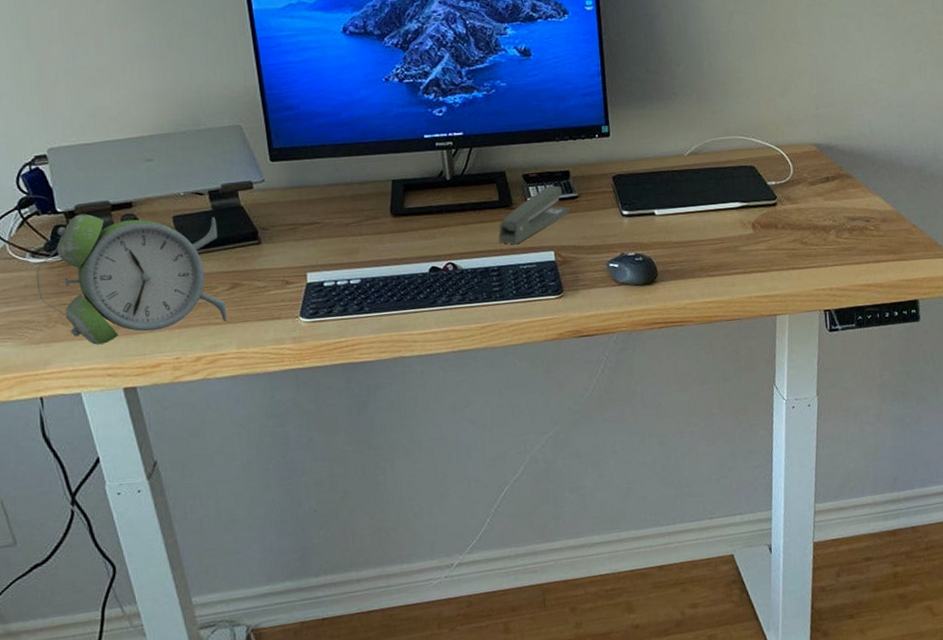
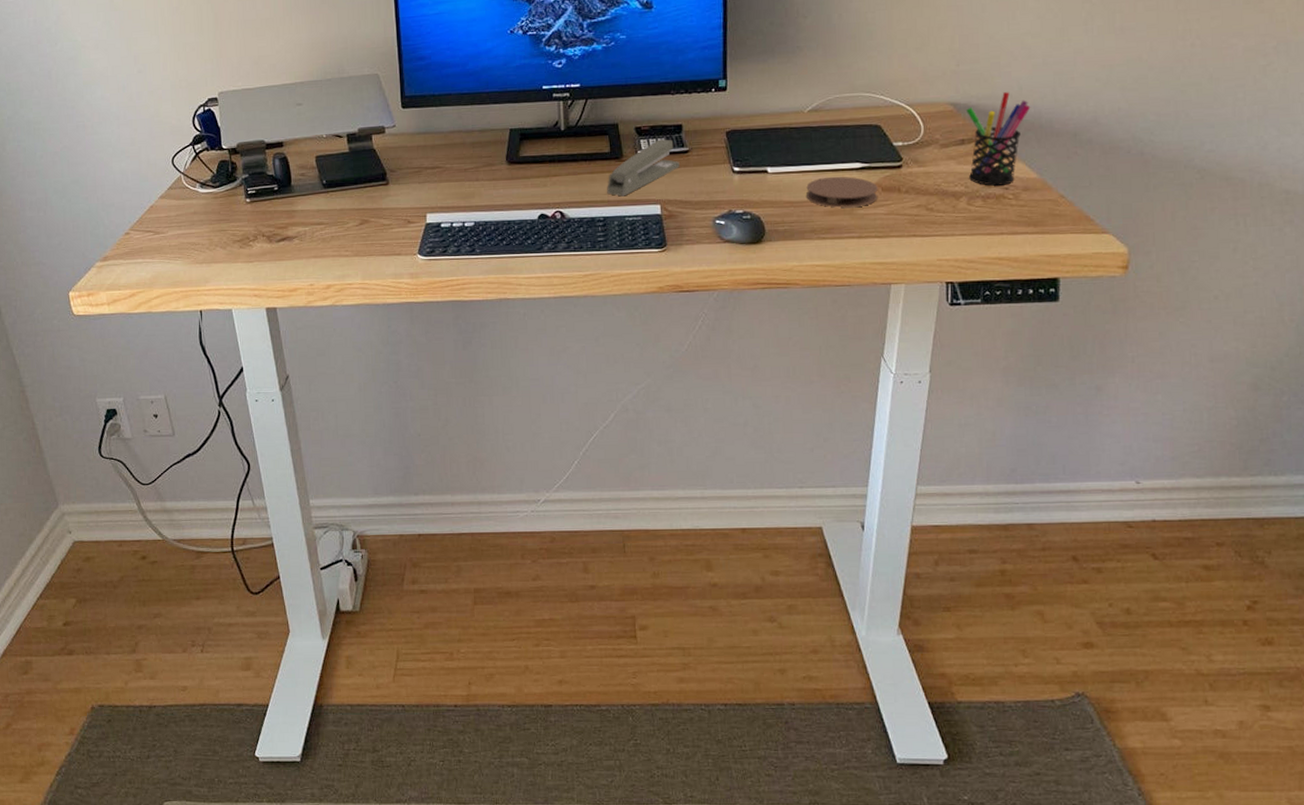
alarm clock: present [36,214,227,345] -> none [203,151,355,268]
coaster: none [692,215,757,246] -> present [806,176,878,208]
pen holder: none [828,133,882,219] -> present [966,92,1031,186]

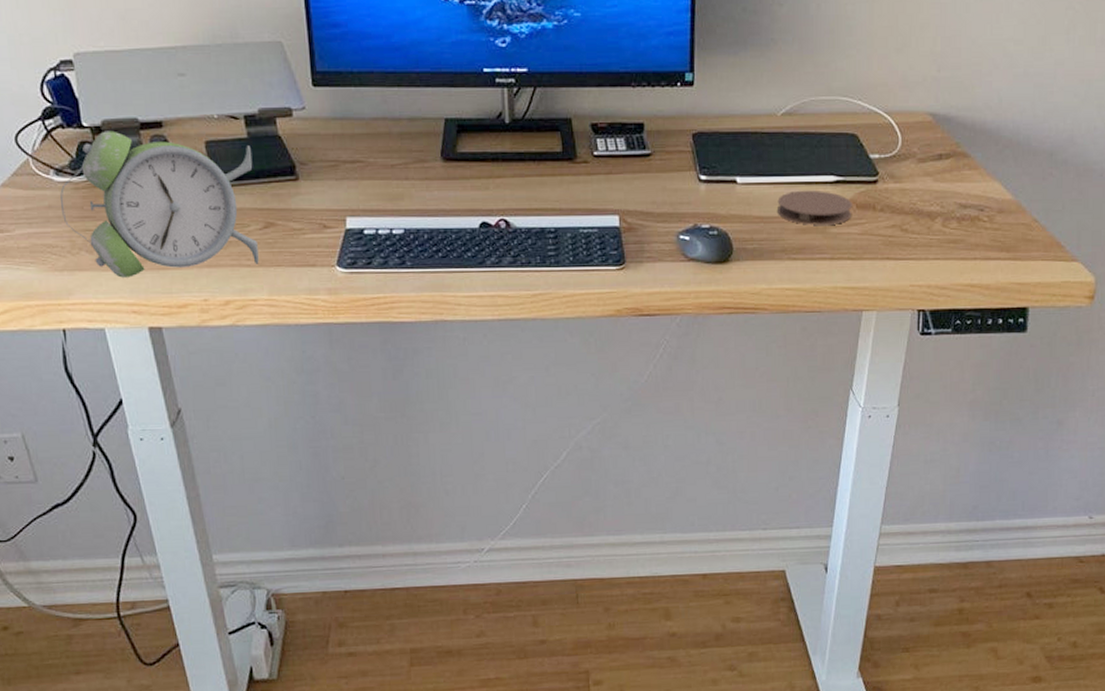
alarm clock: none [203,151,355,268] -> present [60,130,259,278]
stapler: present [607,138,680,197] -> none [558,138,641,205]
pen holder: present [966,92,1031,186] -> none [945,104,1010,207]

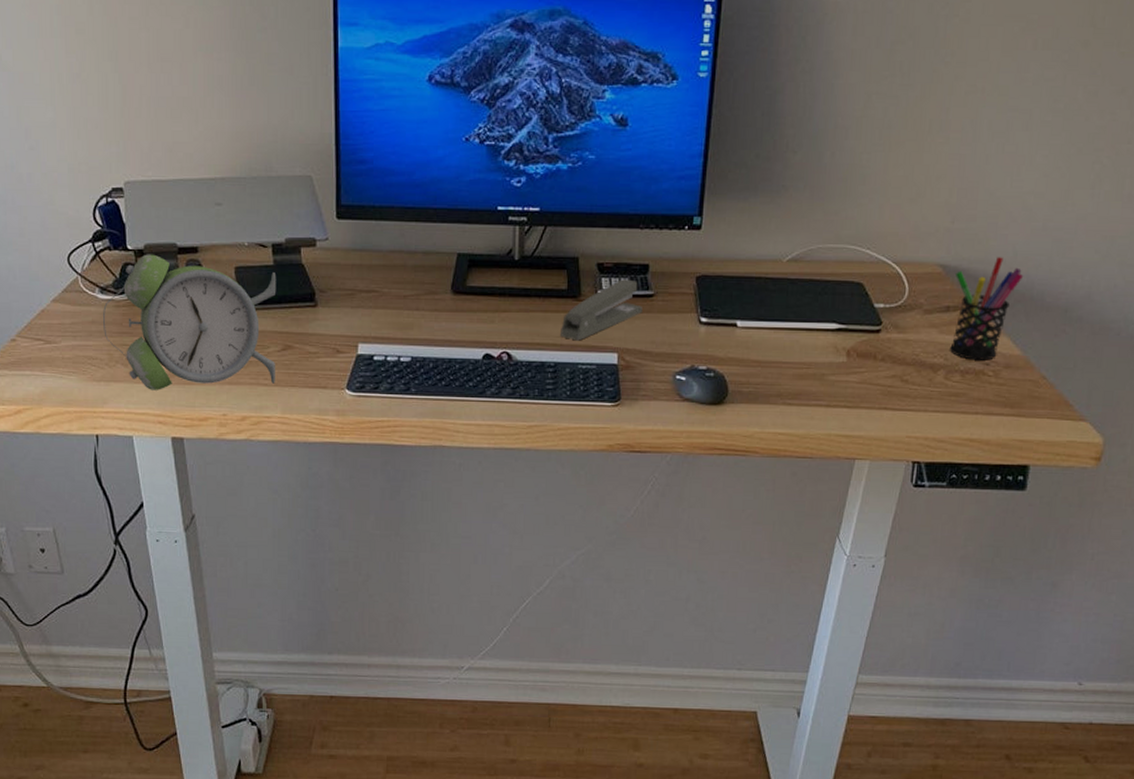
stapler: none [558,138,641,205] -> present [561,278,643,341]
coaster: present [777,190,852,225] -> none [776,336,853,372]
pen holder: none [945,104,1010,207] -> present [950,257,1024,360]

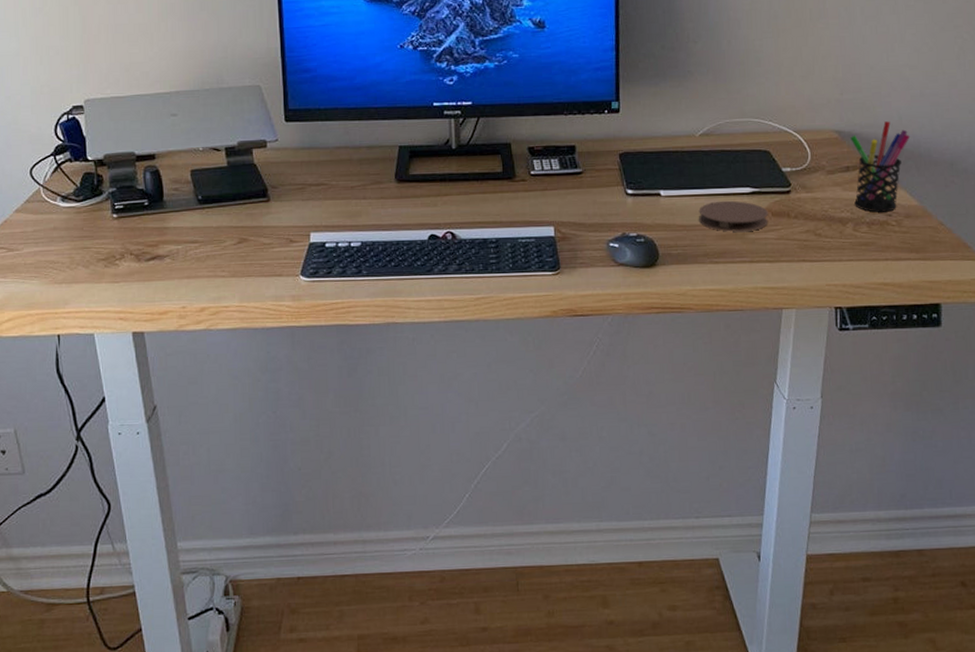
alarm clock: present [103,254,277,390] -> none [64,163,232,289]
stapler: present [561,278,643,341] -> none [499,159,573,218]
coaster: none [776,336,853,372] -> present [699,200,768,232]

